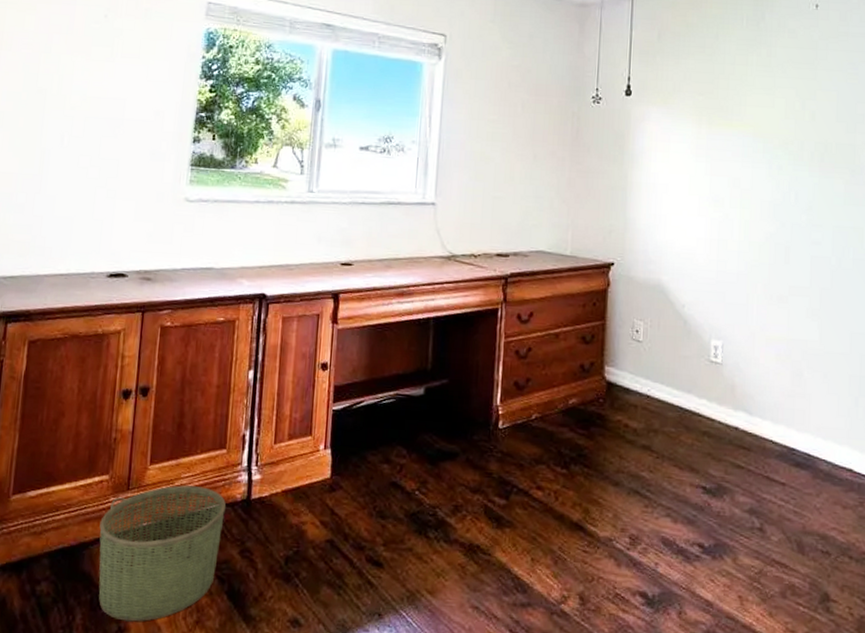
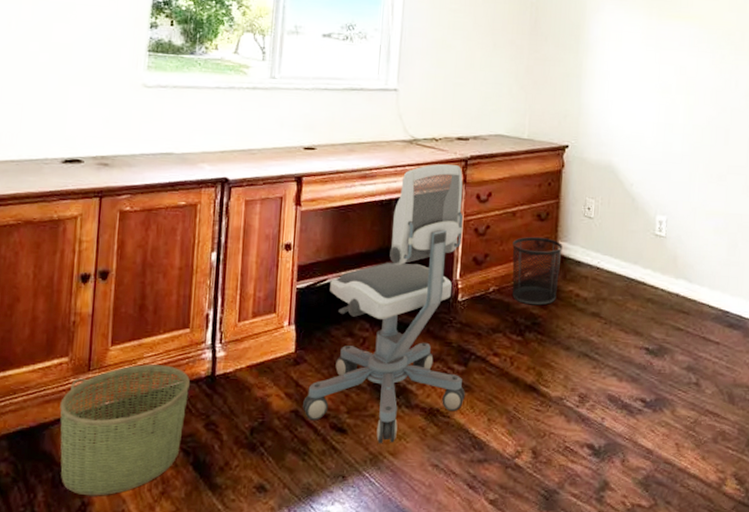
office chair: none [338,281,507,580] -> present [303,164,465,443]
waste bin: none [555,361,609,436] -> present [512,237,563,306]

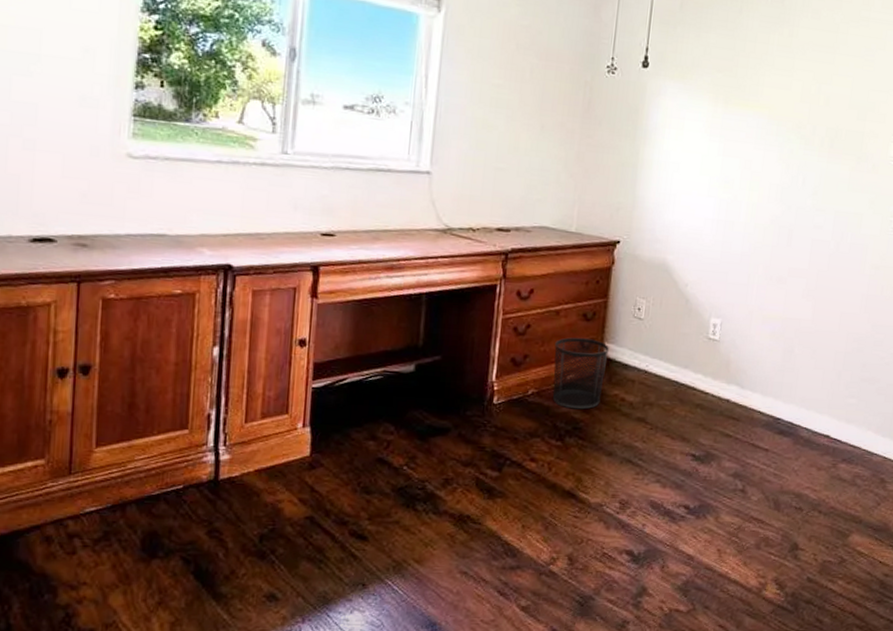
basket: present [60,364,191,496] -> none [36,468,191,607]
office chair: present [303,164,465,443] -> none [319,256,502,550]

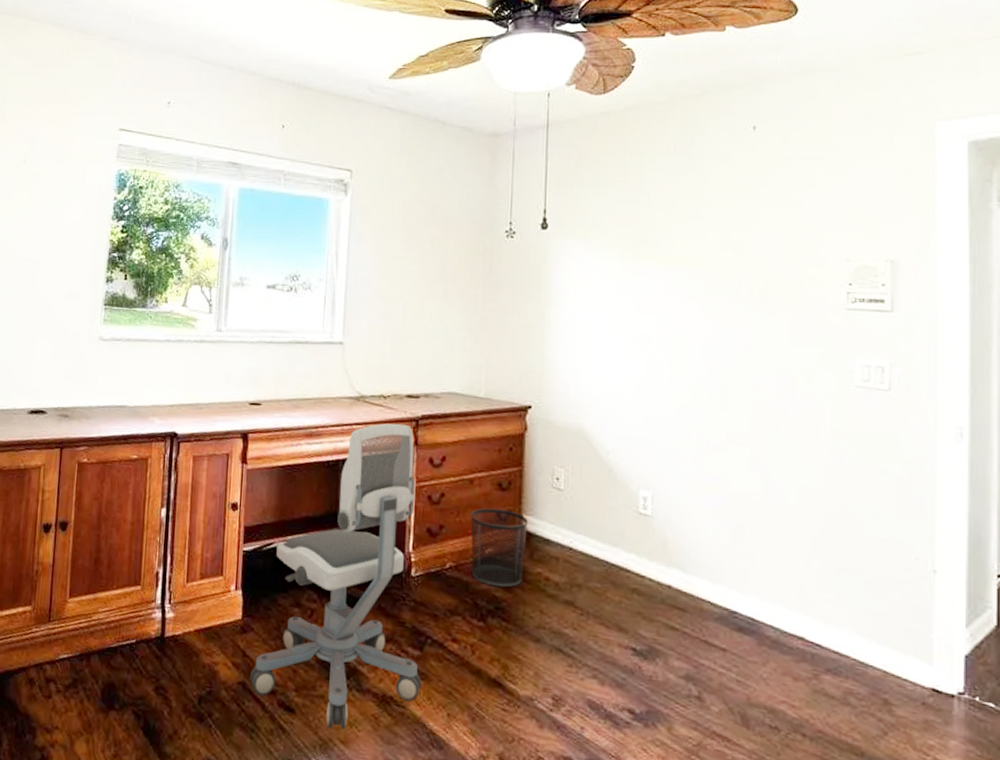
office chair: none [319,256,502,550] -> present [250,423,421,730]

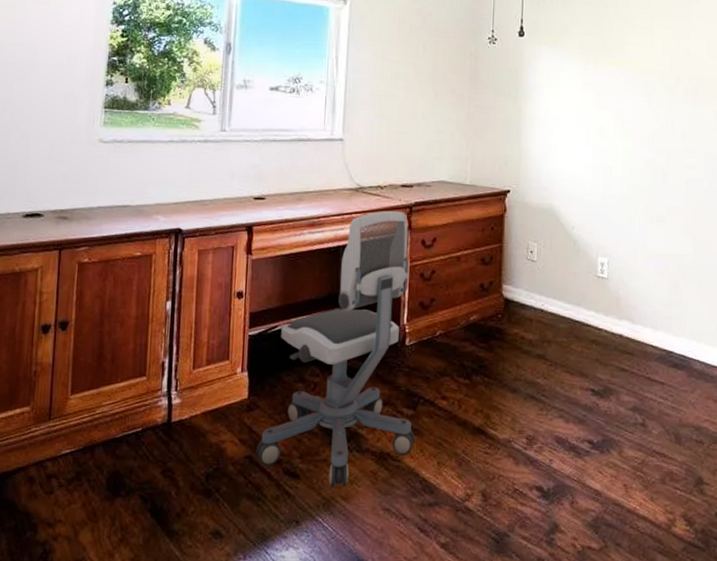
waste bin: present [470,508,528,588] -> none [458,281,507,349]

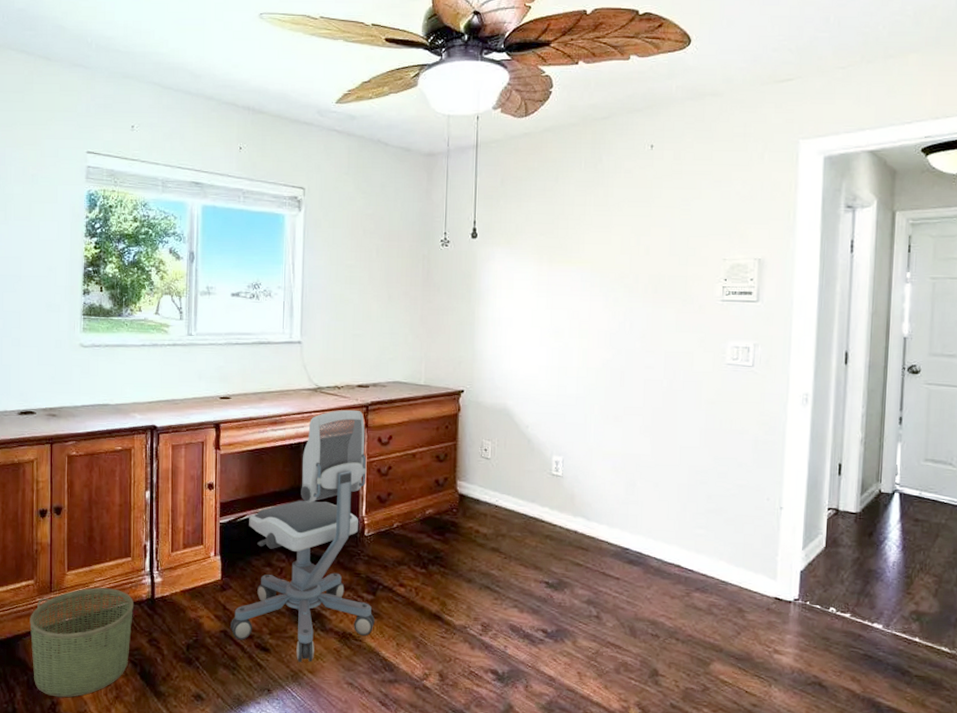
basket: none [22,412,148,544] -> present [30,587,135,698]

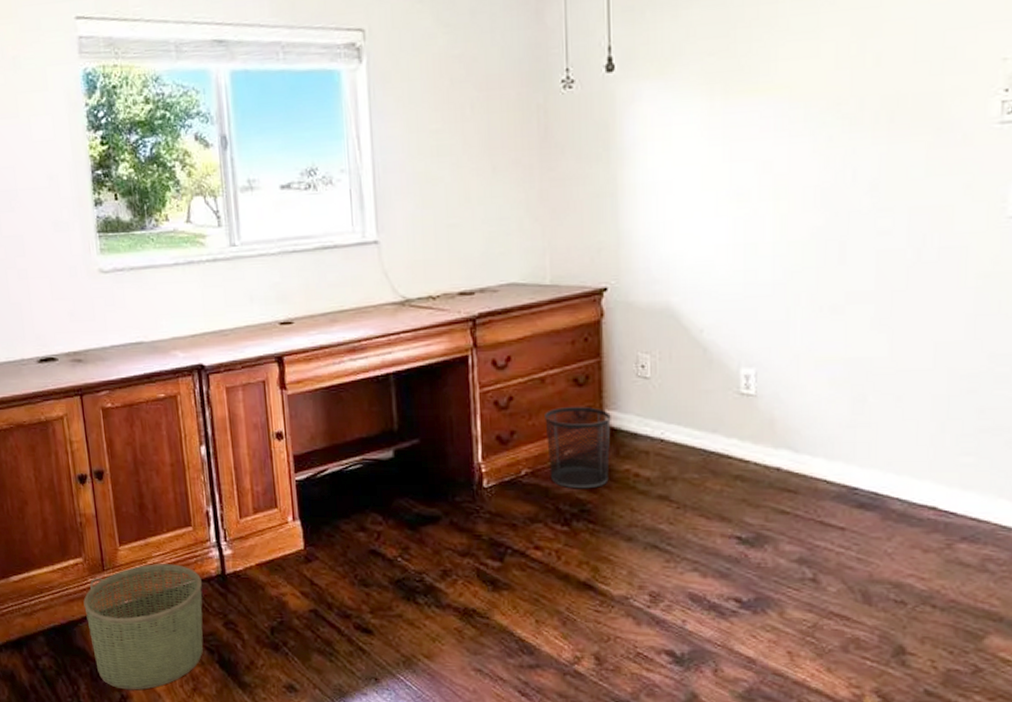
office chair: present [230,410,375,662] -> none [321,326,504,645]
waste bin: none [413,477,461,541] -> present [544,407,611,489]

